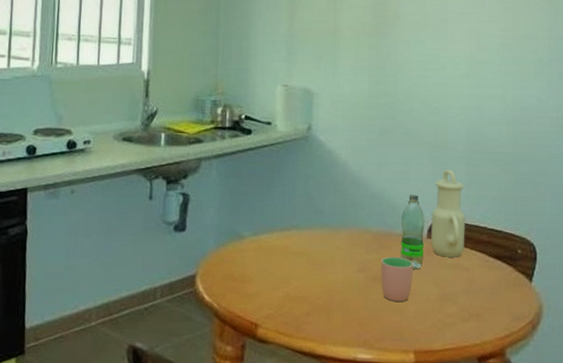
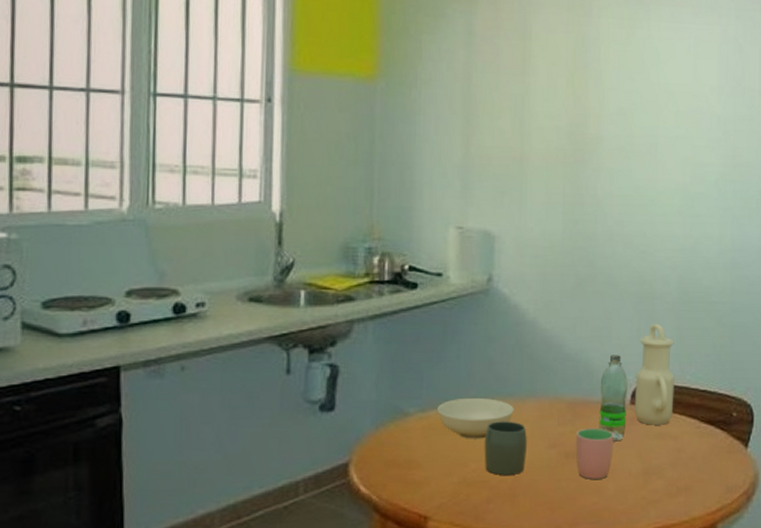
bowl: none [266,225,329,261] -> present [437,397,514,439]
mug: none [304,247,340,293] -> present [484,421,527,475]

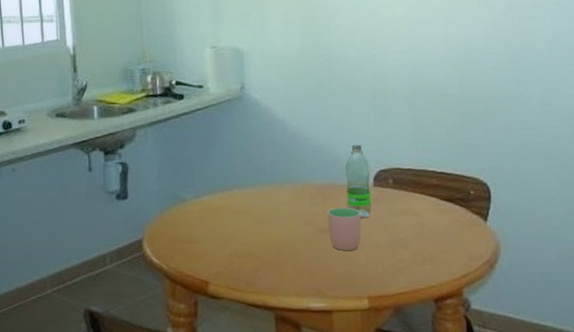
bowl: present [437,397,514,439] -> none [208,185,272,219]
mug: present [484,421,527,475] -> none [249,203,286,248]
teapot: present [635,324,675,425] -> none [376,116,414,204]

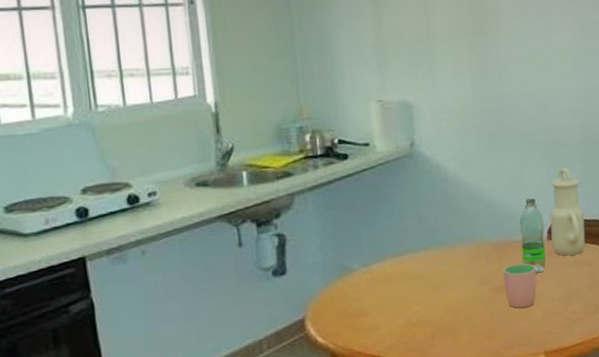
teapot: none [376,116,414,204] -> present [550,167,586,256]

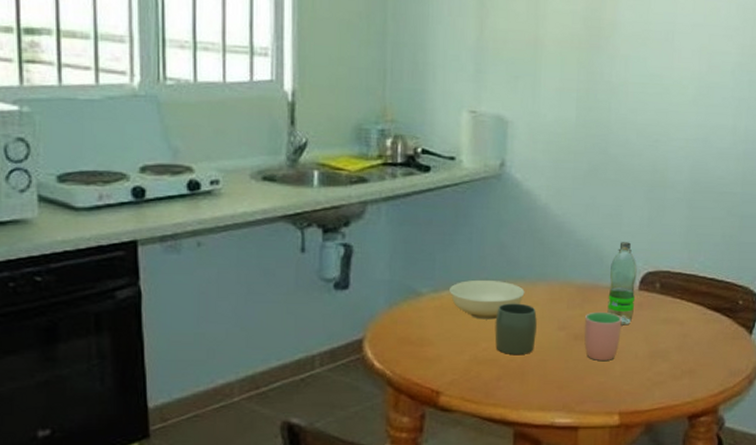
bowl: none [378,248,447,286] -> present [450,279,525,320]
mug: none [422,266,462,314] -> present [494,303,537,354]
teapot: present [550,167,586,256] -> none [643,212,684,311]

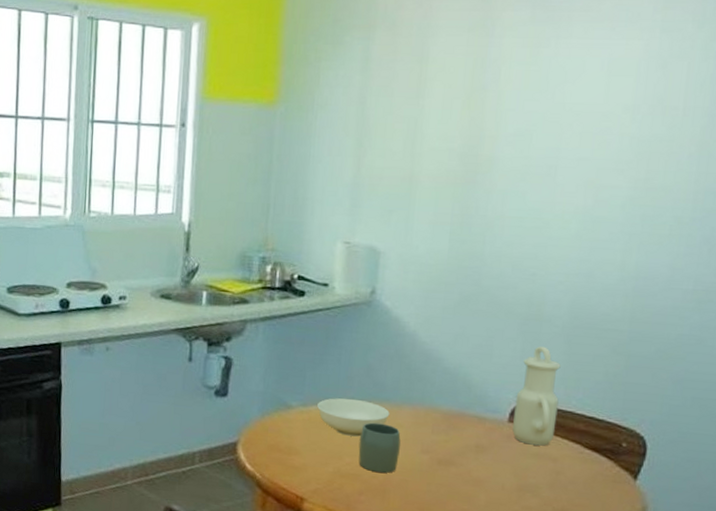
cup: present [584,311,622,360] -> none [448,439,489,489]
bottle: present [607,242,637,326] -> none [473,373,508,456]
teapot: none [643,212,684,311] -> present [512,346,561,446]

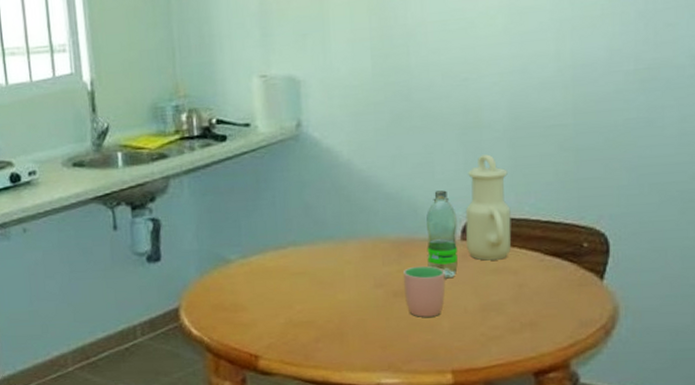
bowl: present [317,398,390,437] -> none [258,241,336,282]
mug: present [358,422,401,473] -> none [307,263,352,315]
cup: none [448,439,489,489] -> present [402,265,446,317]
bottle: none [473,373,508,456] -> present [426,190,458,279]

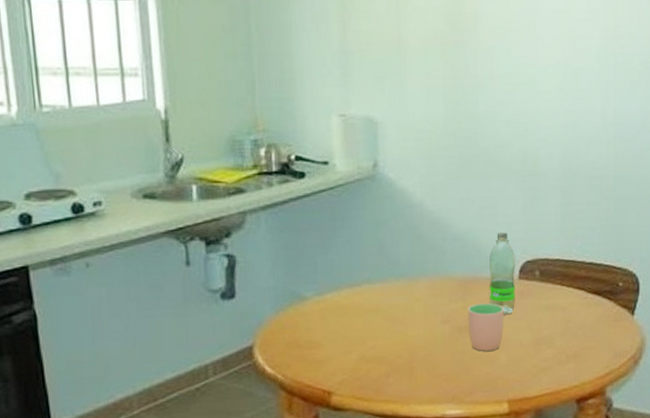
teapot: present [465,154,512,261] -> none [523,200,561,298]

